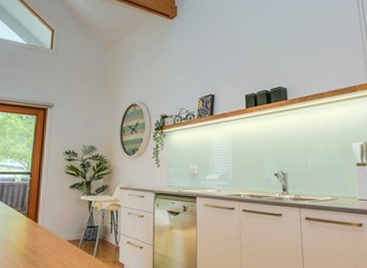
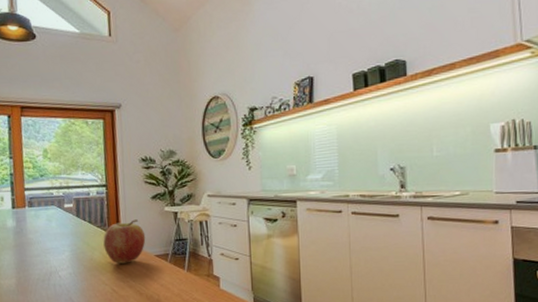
fruit: none [21,206,61,247] -> present [103,219,146,264]

